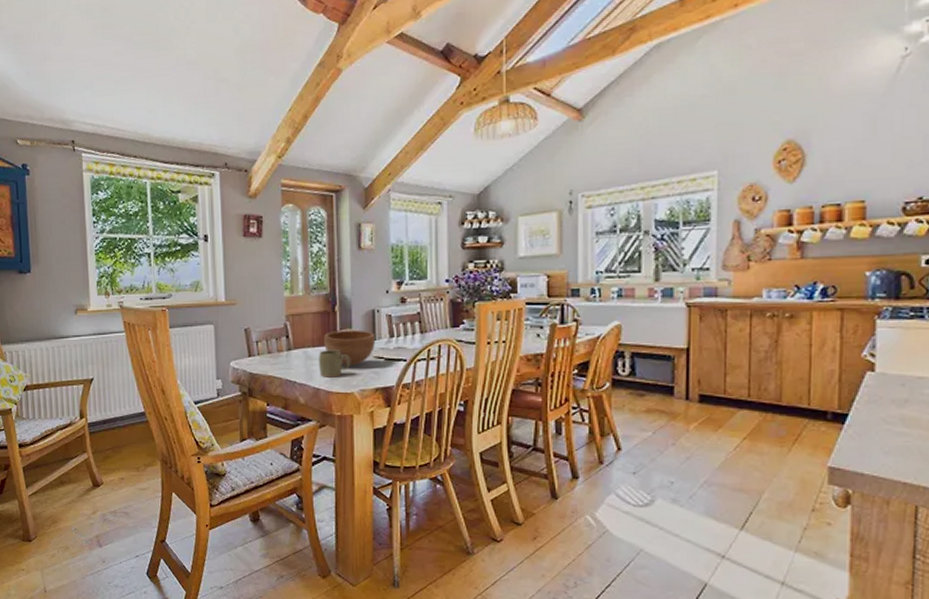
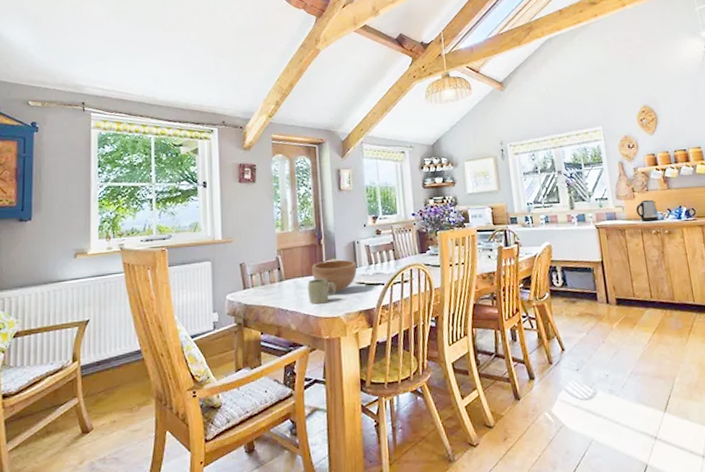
kettle: none [747,271,781,302] -> present [635,199,660,223]

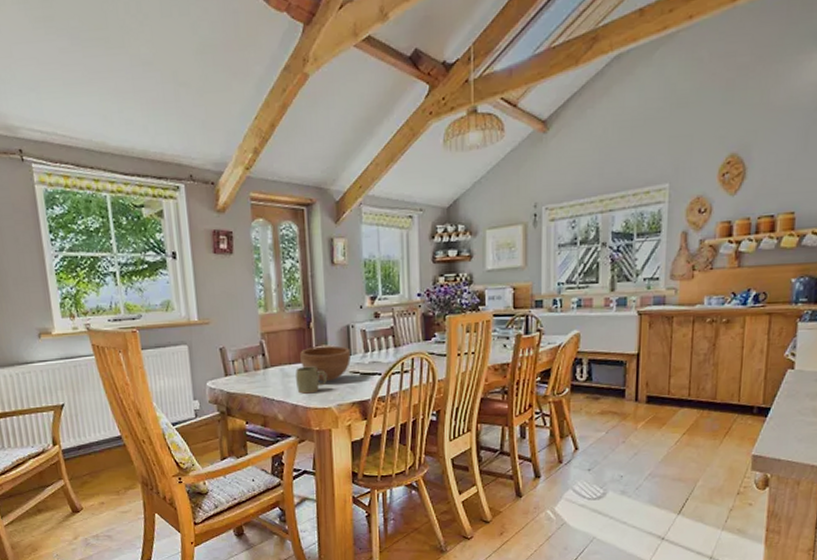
kettle: present [635,199,660,223] -> none [691,280,720,309]

